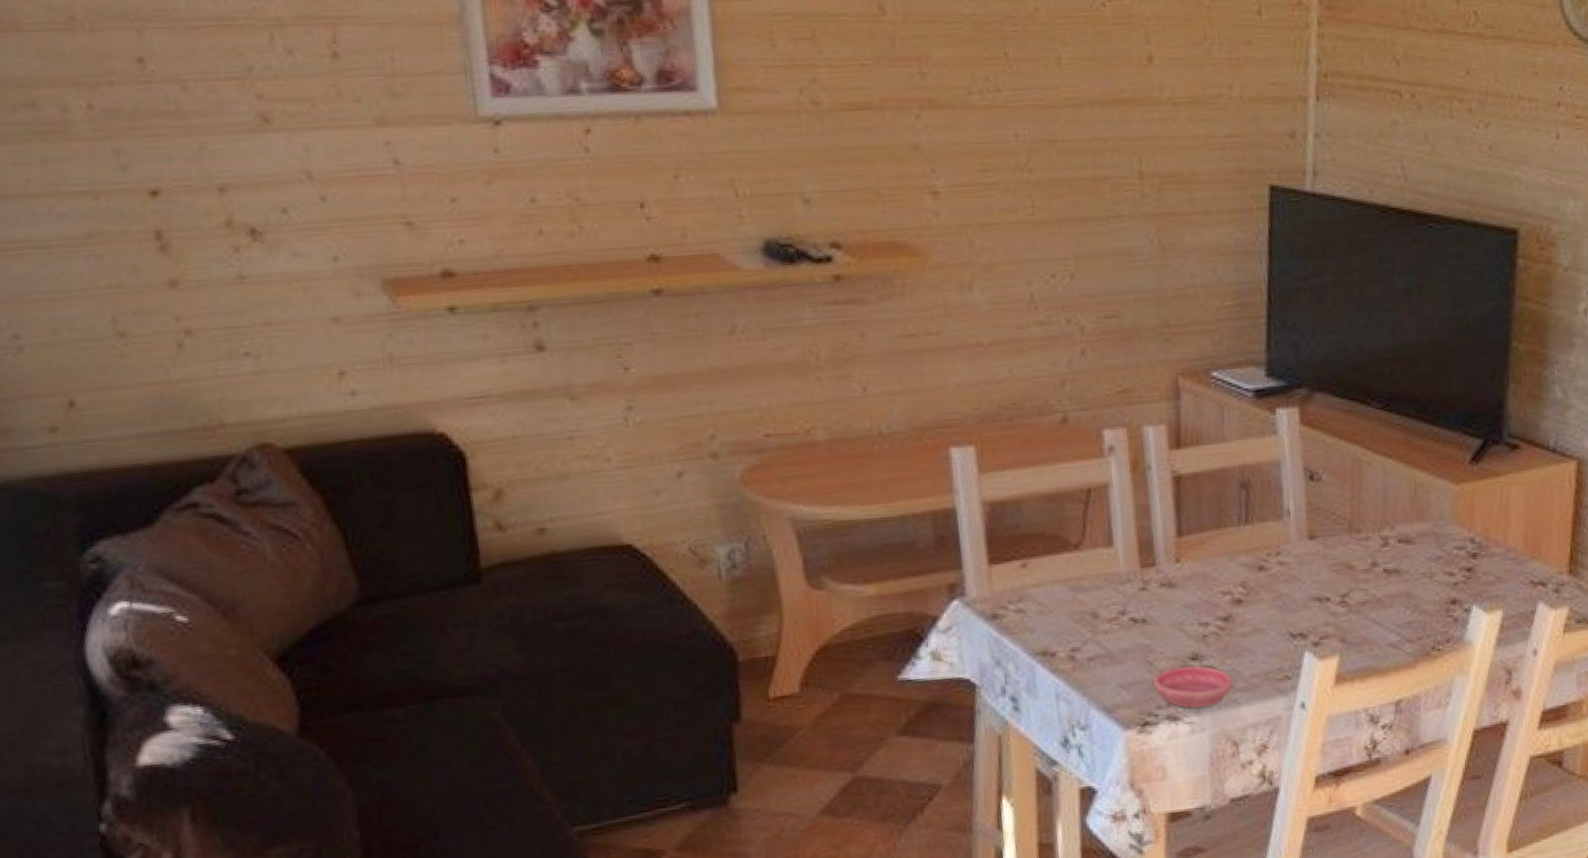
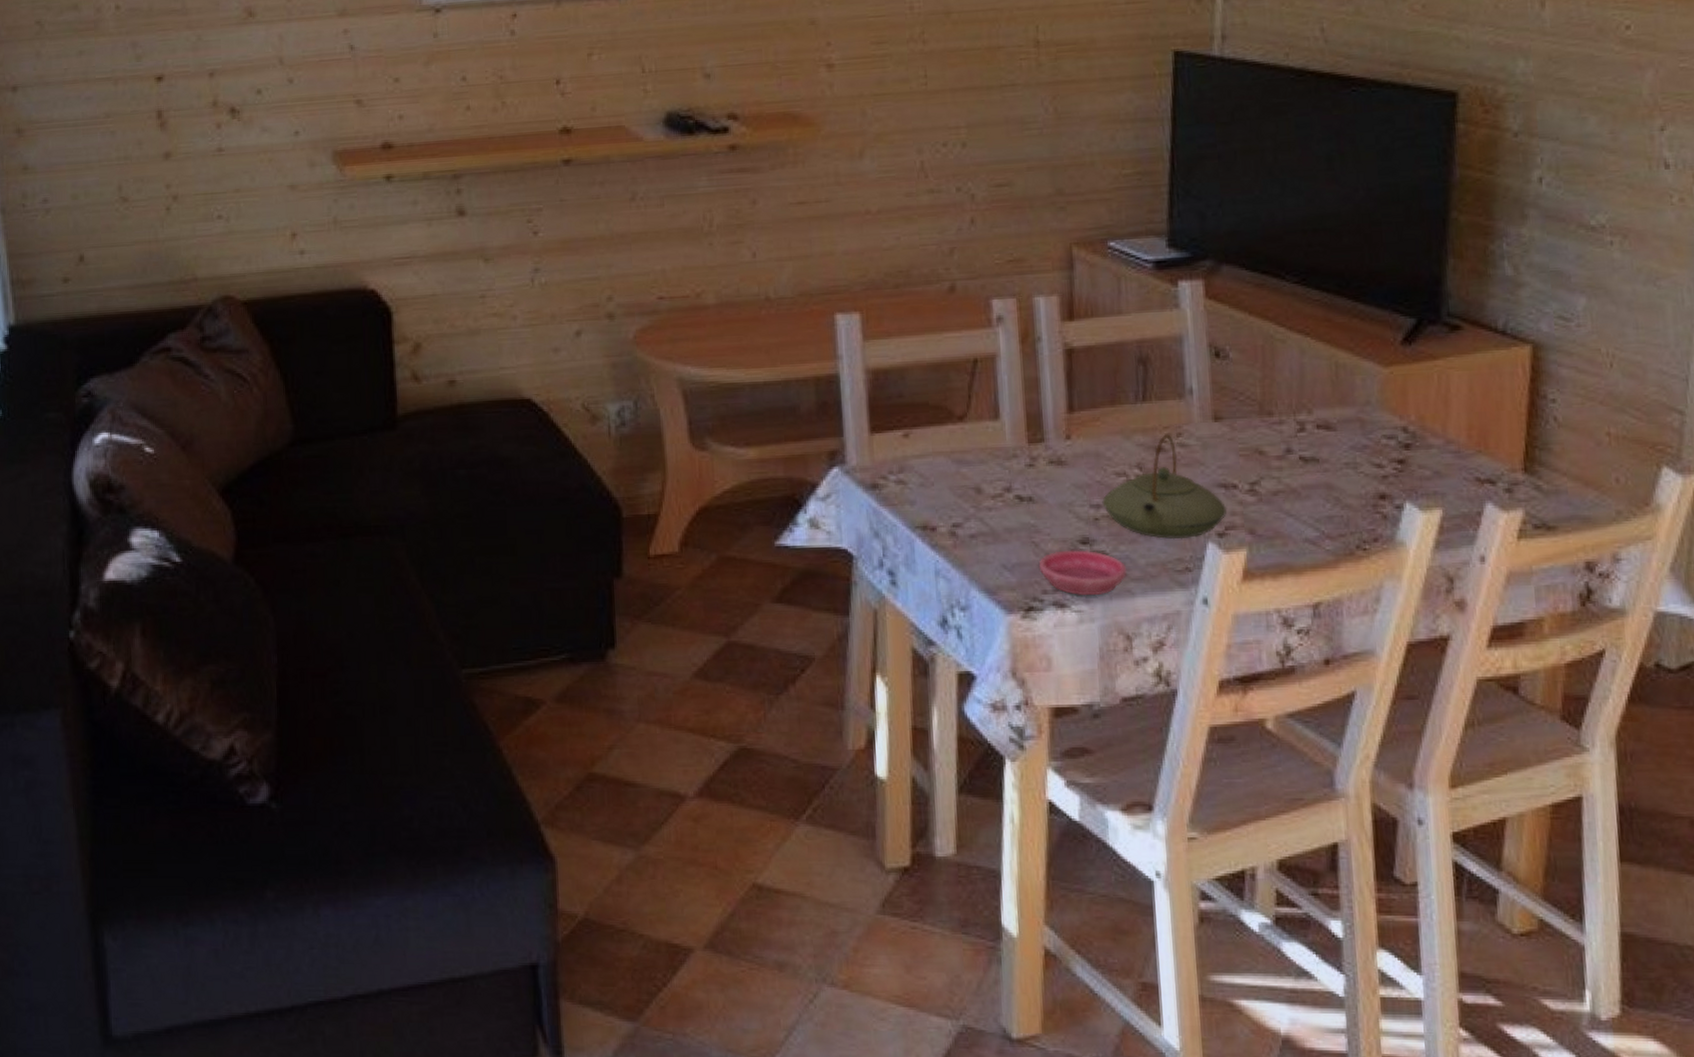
teapot: none [1210,554,1321,651] -> present [1102,434,1227,540]

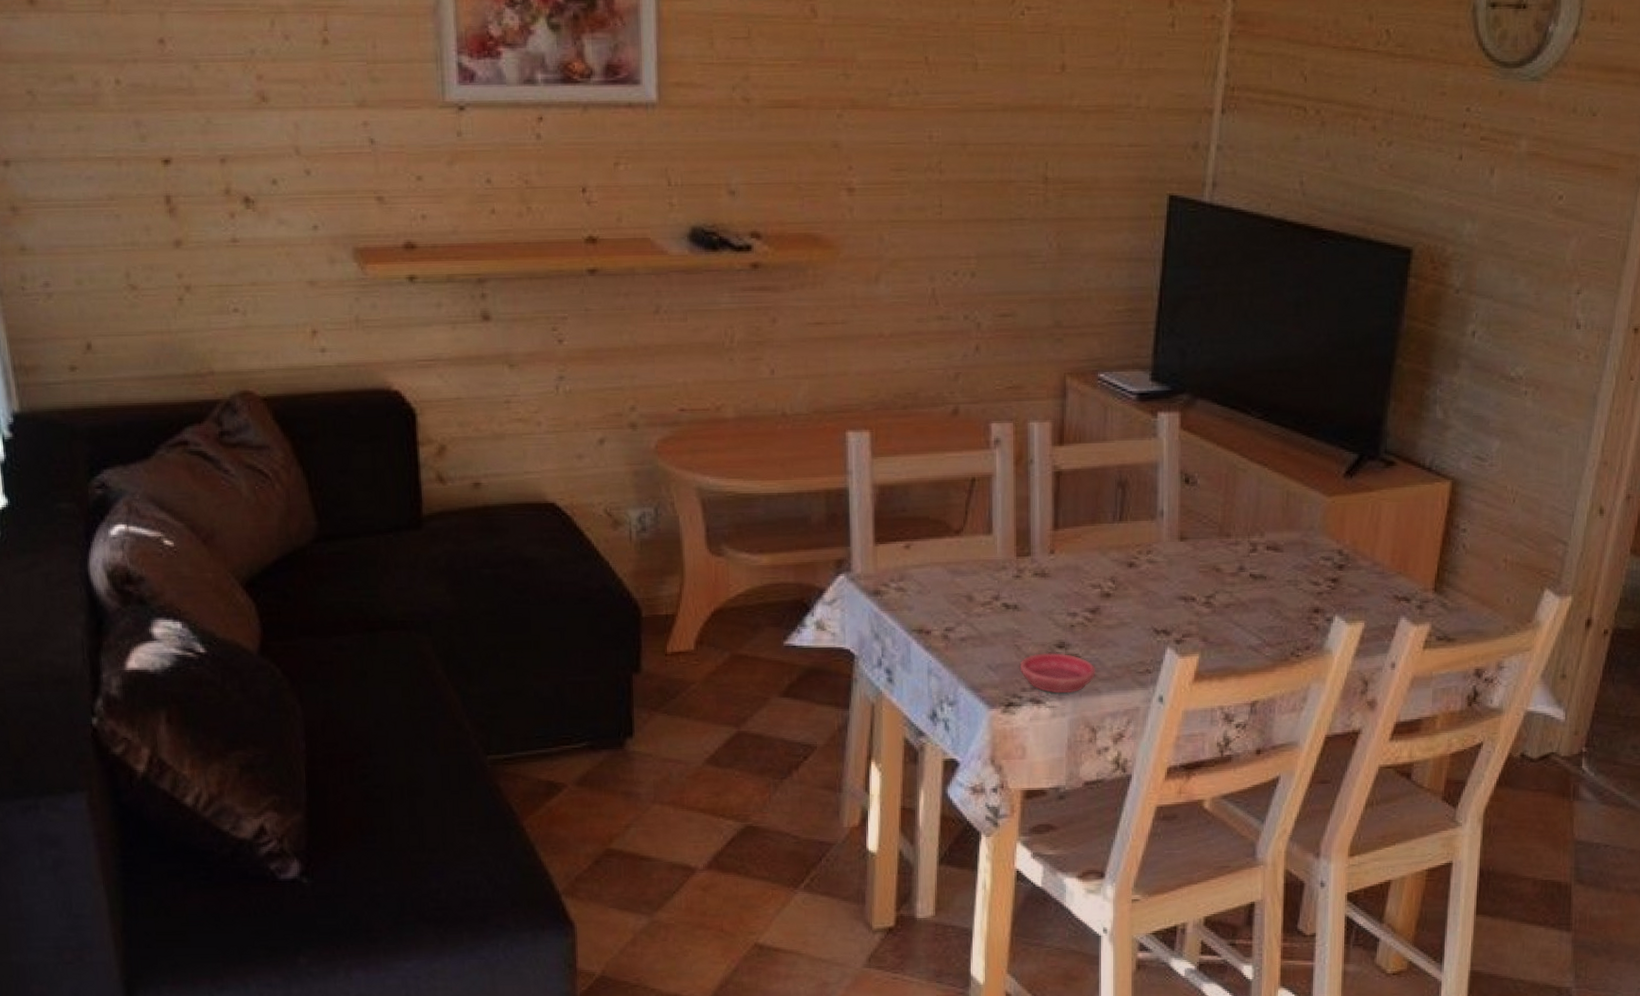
teapot: present [1102,434,1227,540] -> none [1078,551,1185,645]

